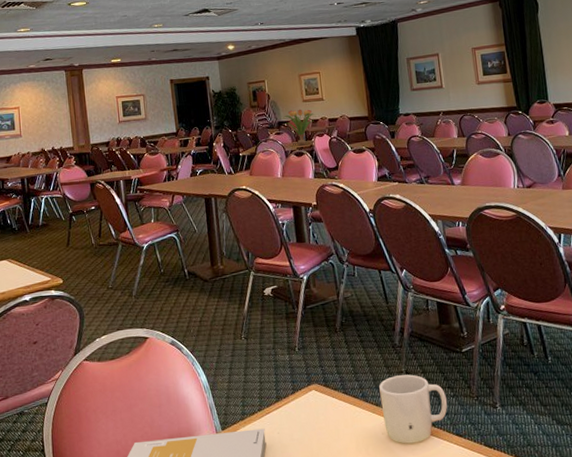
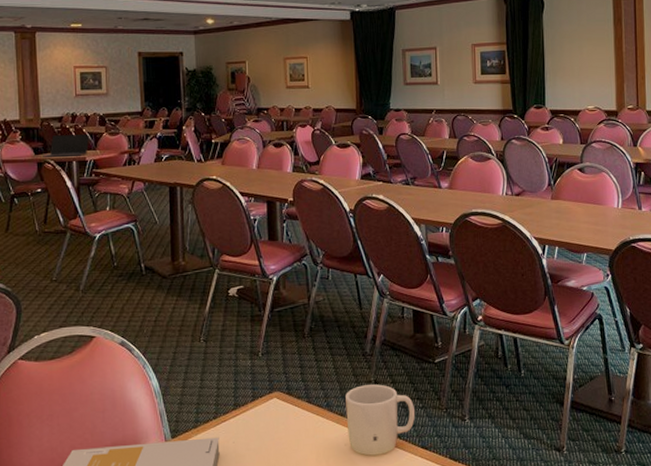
laptop: none [94,156,134,178] -> present [43,134,90,157]
flower arrangement: present [284,109,315,146] -> none [264,95,298,136]

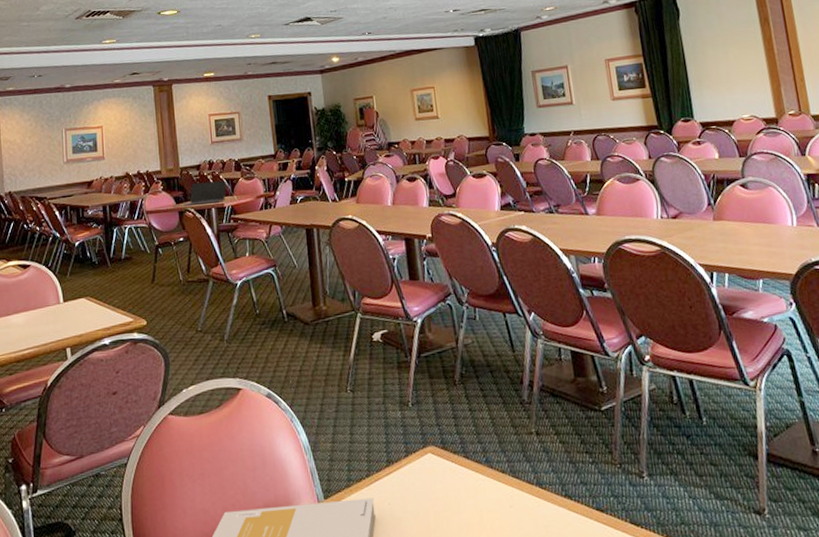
mug: present [345,384,416,456] -> none [505,436,586,520]

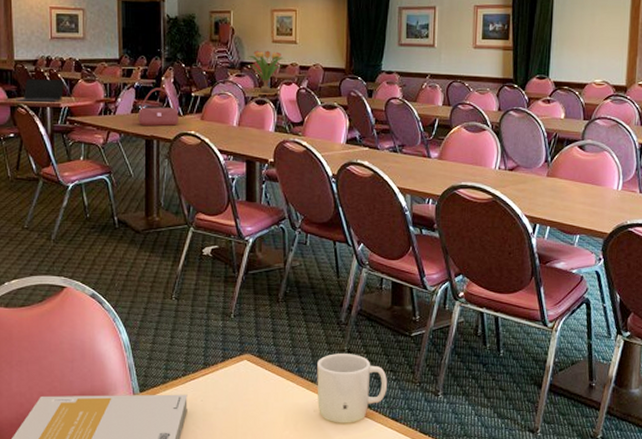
handbag: none [296,177,335,216] -> present [138,88,179,127]
flower arrangement: none [394,128,429,170] -> present [247,50,284,93]
mug: none [505,436,586,520] -> present [317,354,388,423]

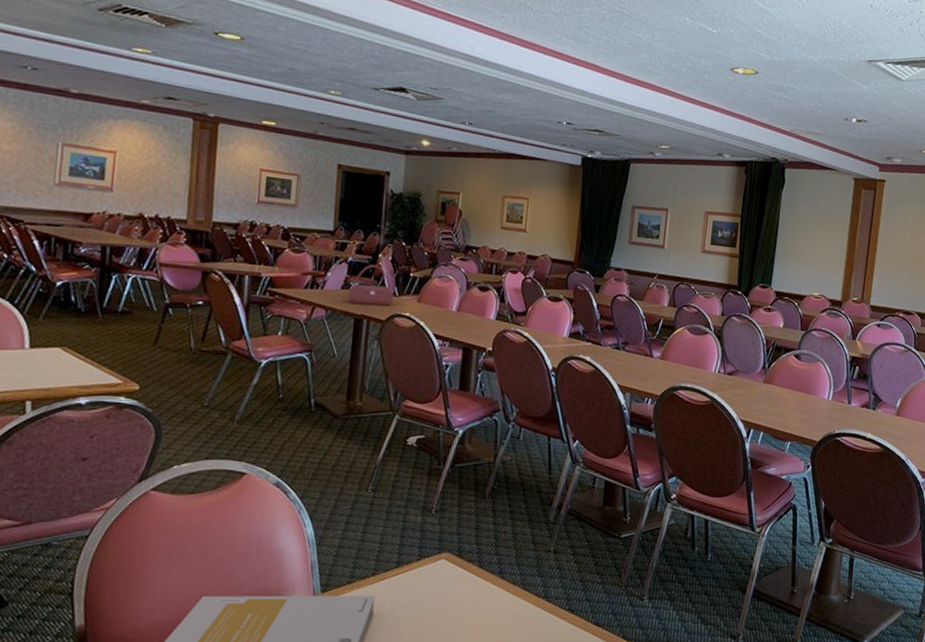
laptop: present [16,79,65,102] -> none [209,243,270,271]
flower arrangement: present [247,50,284,93] -> none [473,235,512,280]
mug: present [317,354,388,423] -> none [517,554,593,629]

